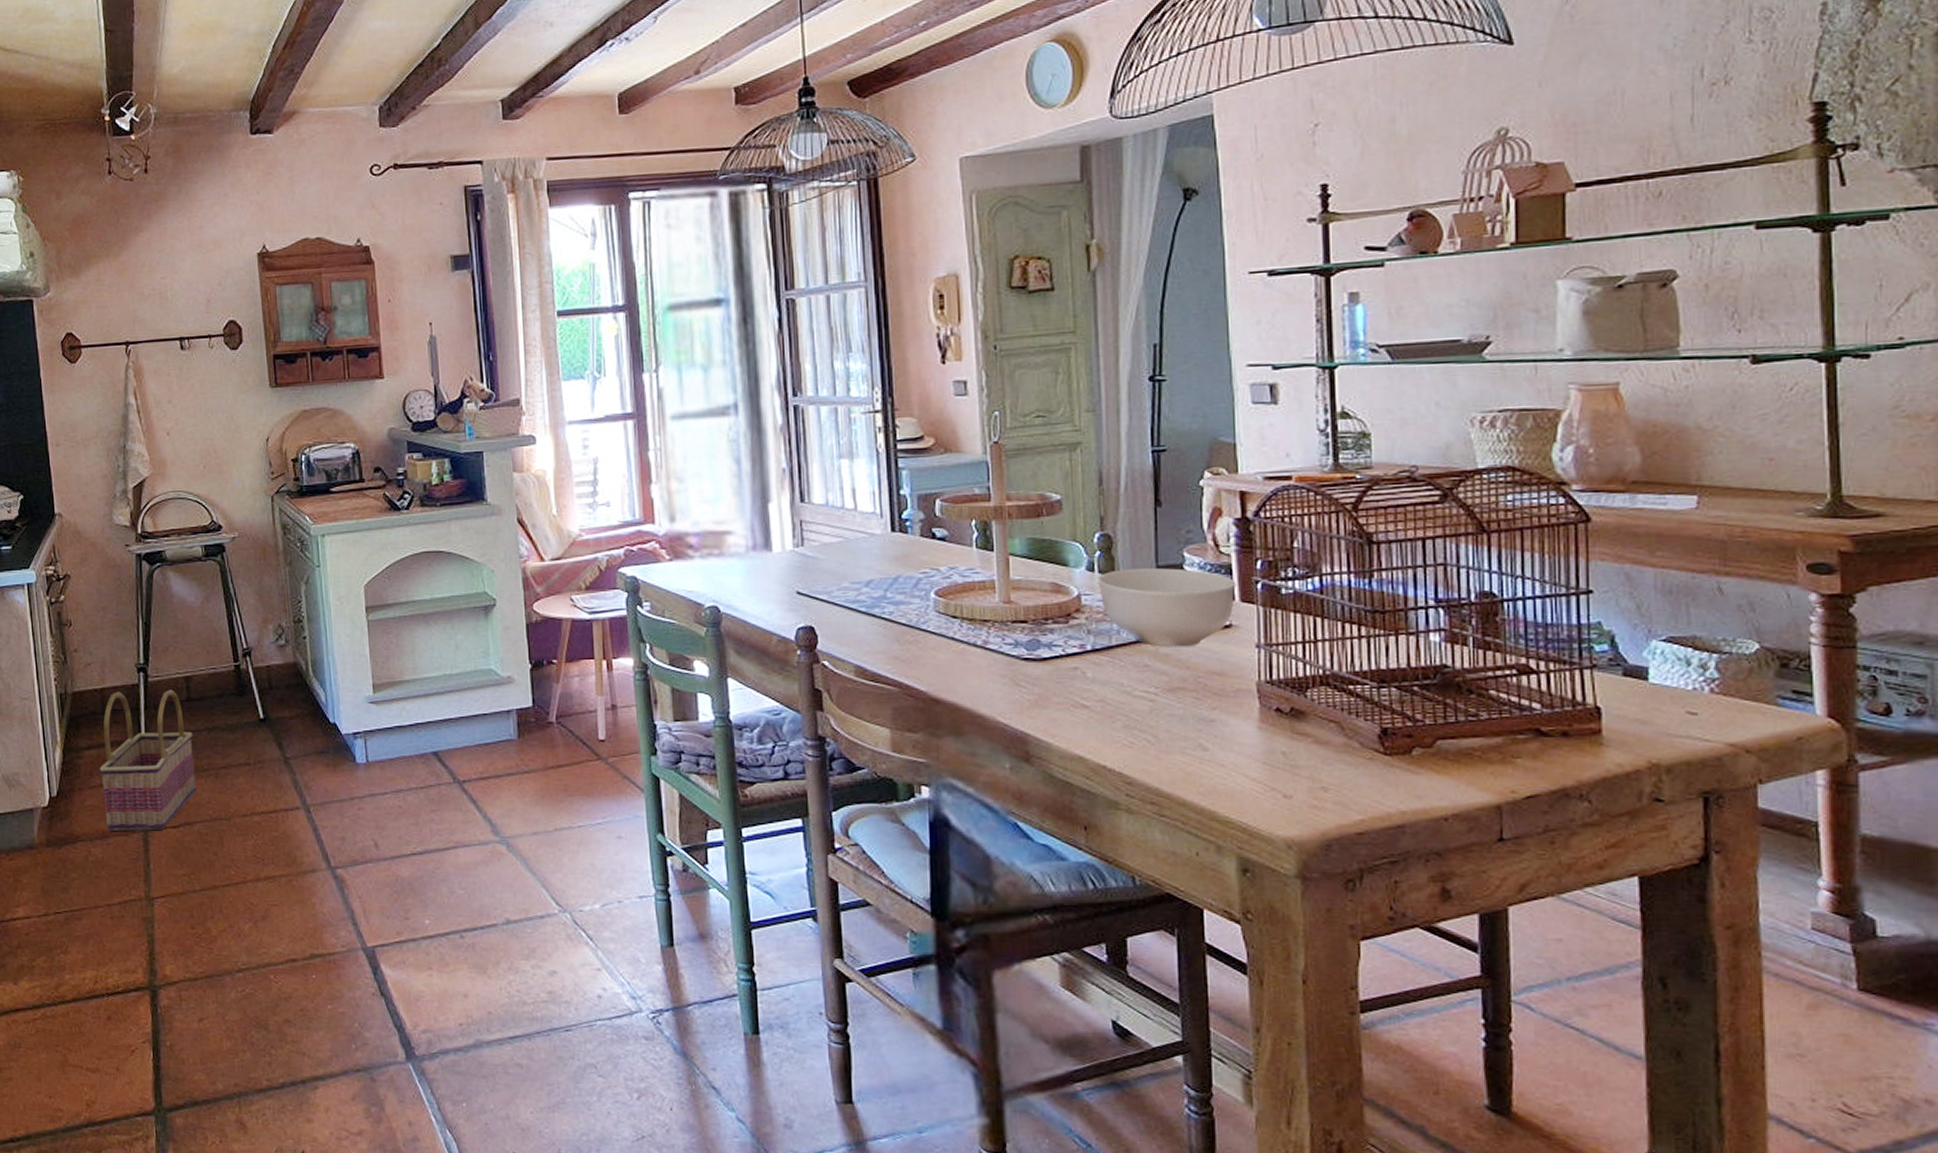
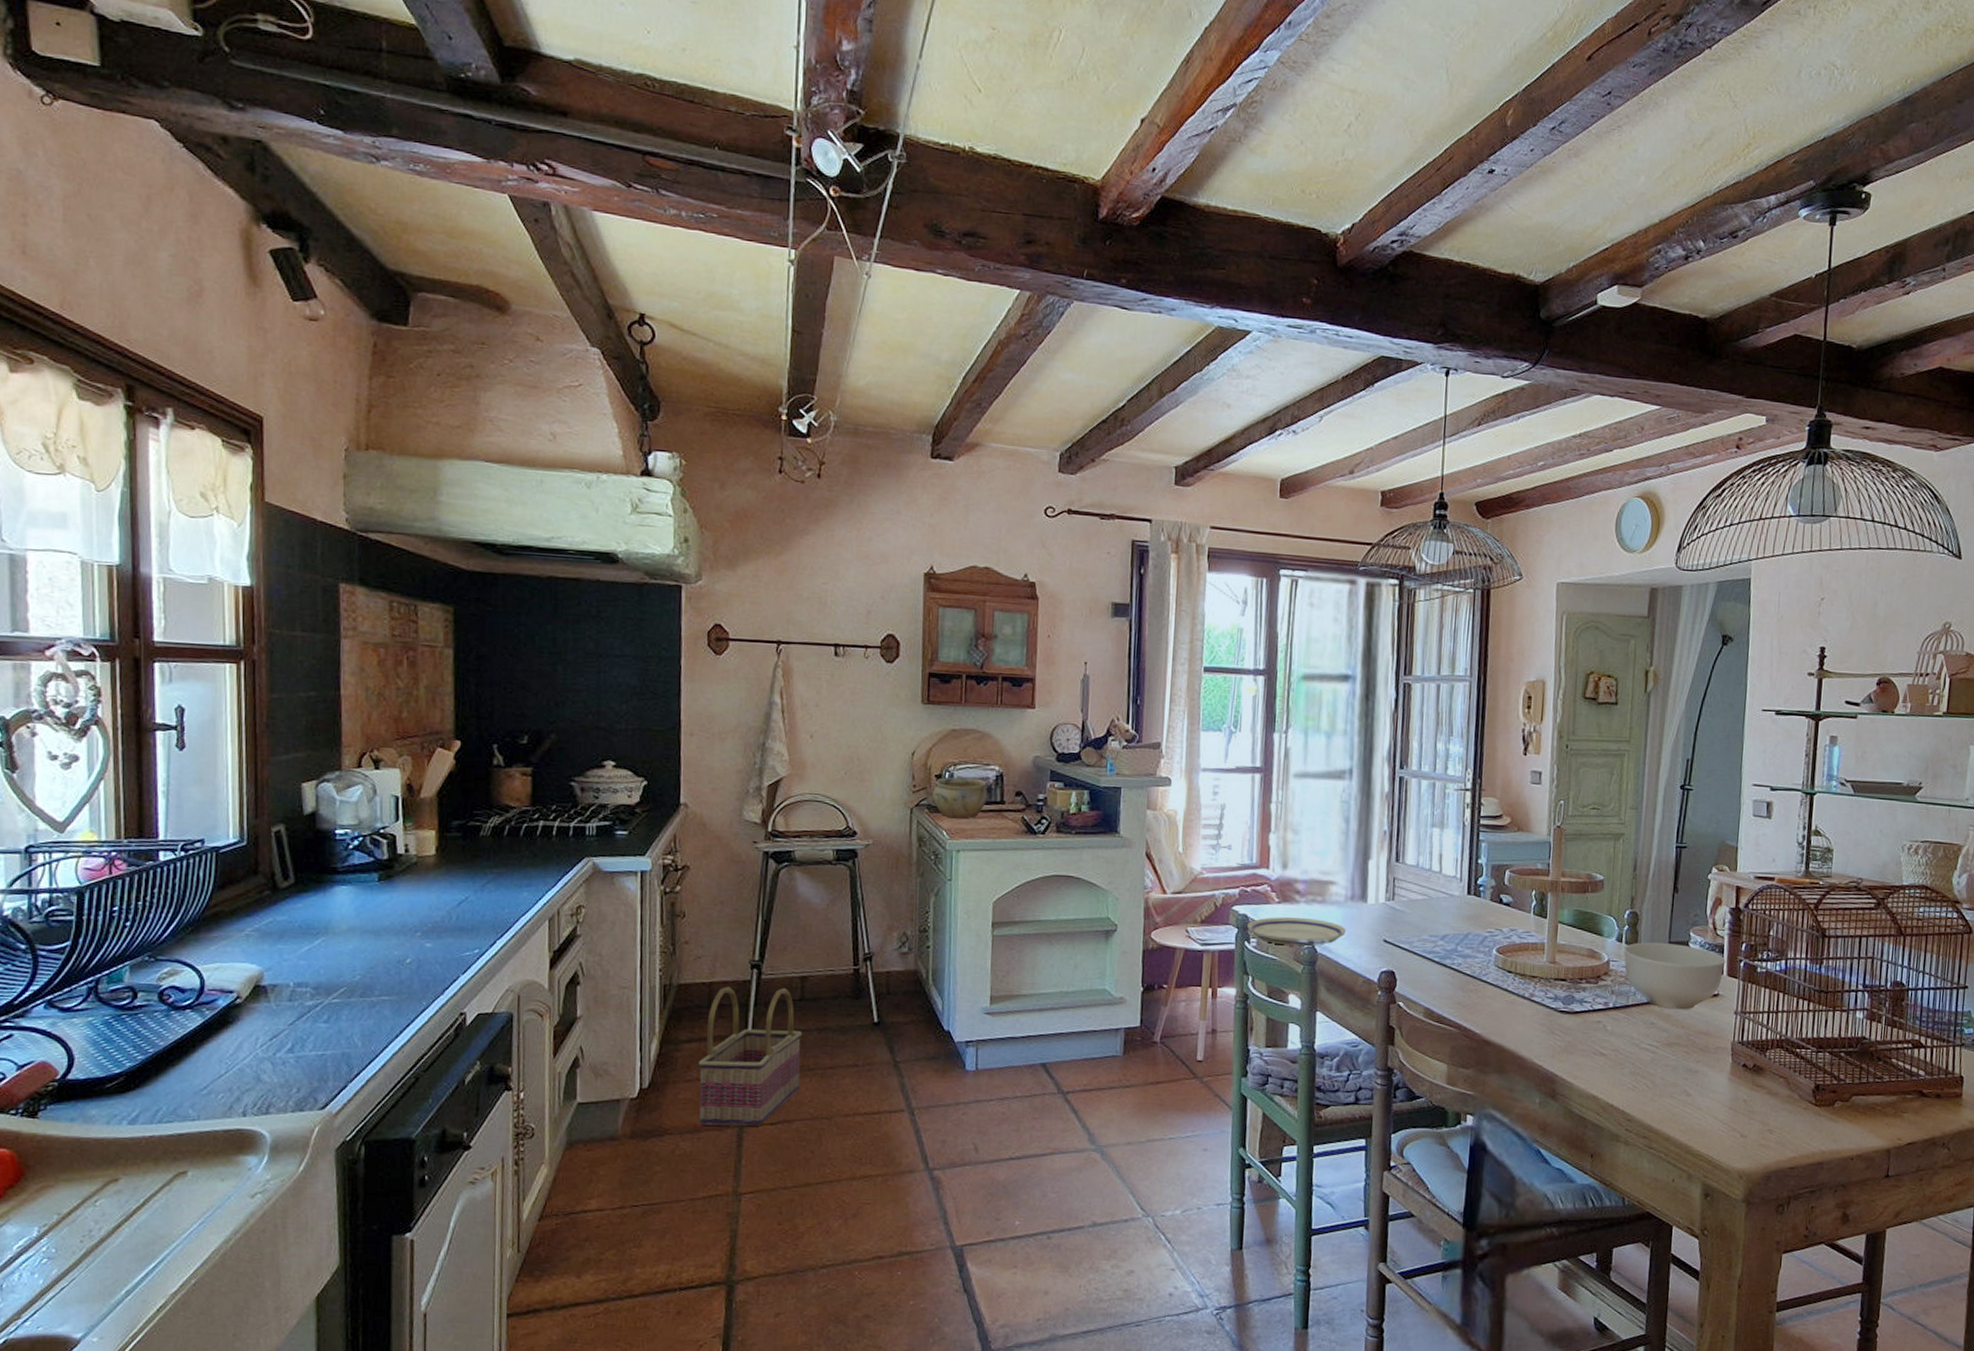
ceramic bowl: none [291,458,346,502] -> present [932,777,988,819]
plate: none [638,574,751,607] -> present [1247,917,1346,947]

